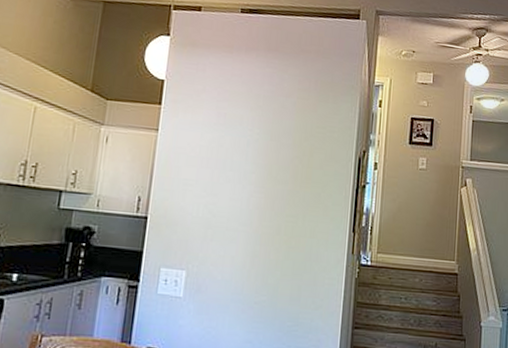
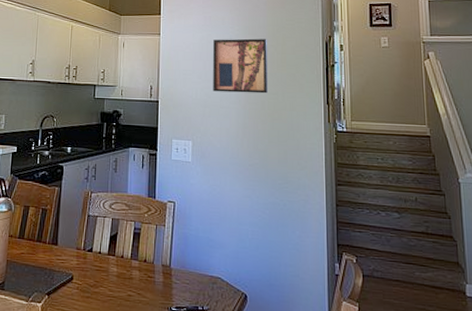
wall art: none [219,143,292,216] -> present [213,38,267,94]

